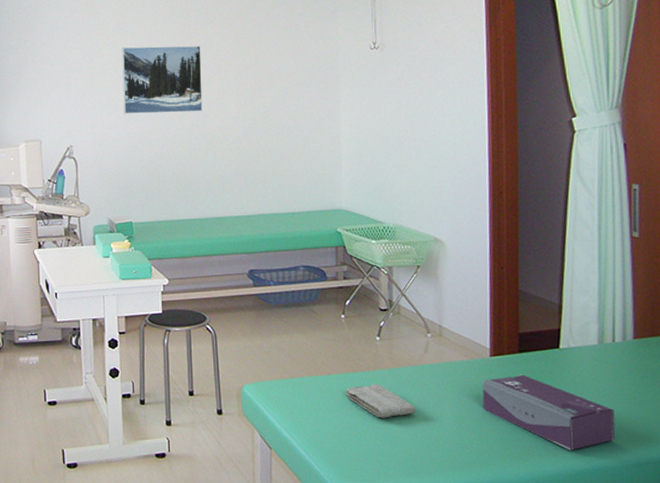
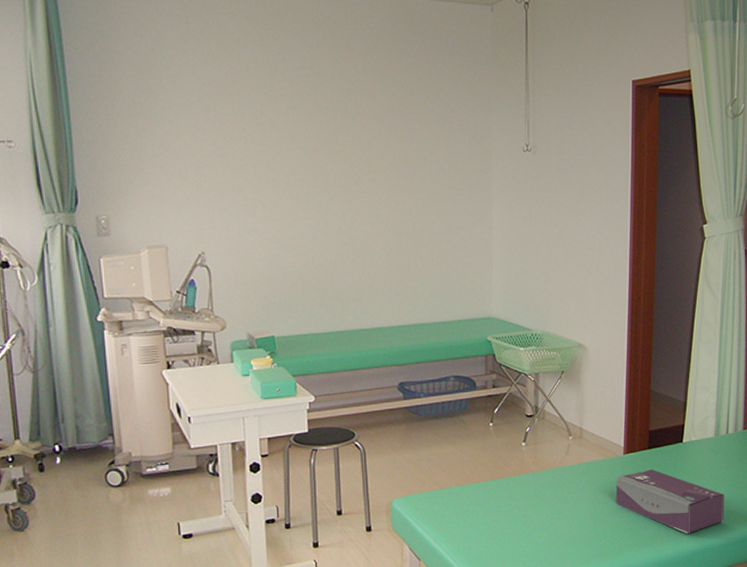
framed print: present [122,46,203,114] -> none [260,140,351,217]
washcloth: present [345,384,417,418] -> none [492,488,557,520]

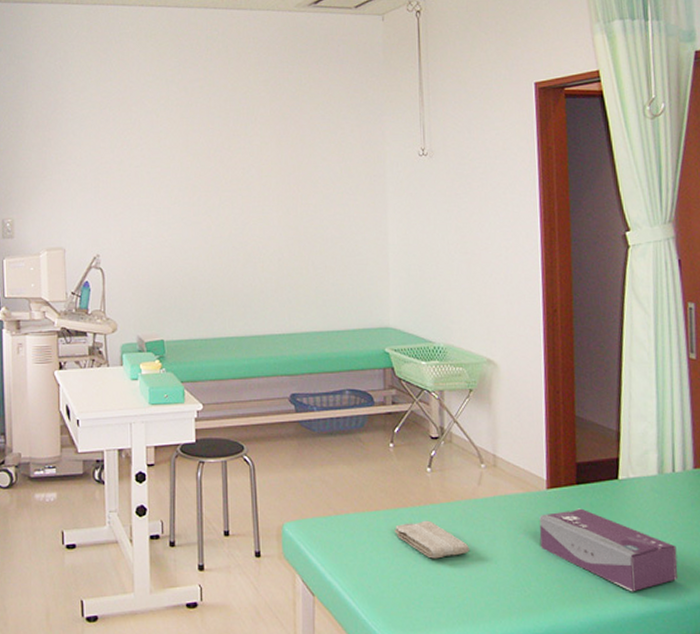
washcloth: none [492,488,557,520] -> present [394,520,471,559]

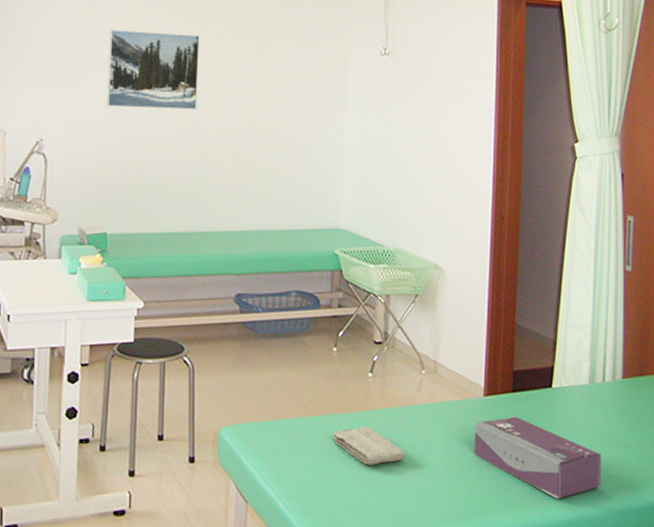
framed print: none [155,147,242,221] -> present [106,29,200,110]

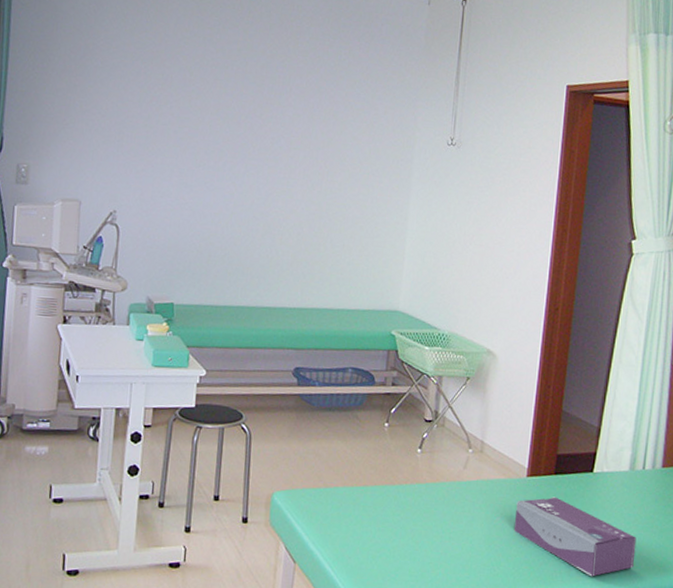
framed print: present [106,29,200,110] -> none [178,107,272,190]
washcloth: present [332,426,406,465] -> none [379,498,449,535]

